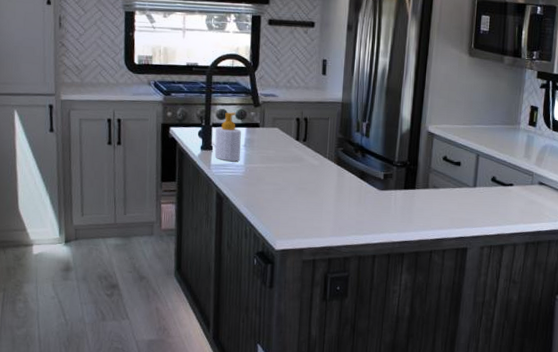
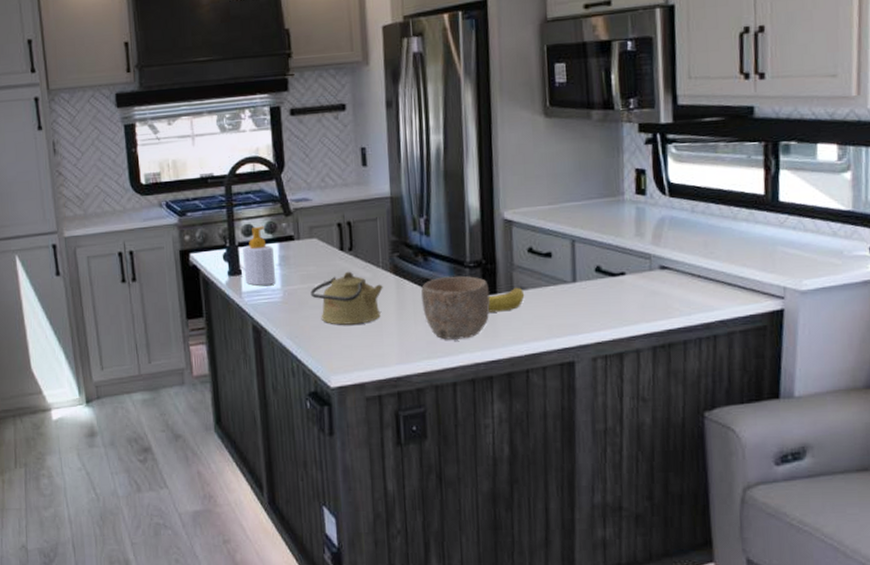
kettle: none [268,158,327,201] -> present [310,271,383,325]
bowl: none [356,171,410,222] -> present [421,275,490,340]
banana: none [406,186,436,204] -> present [487,287,525,312]

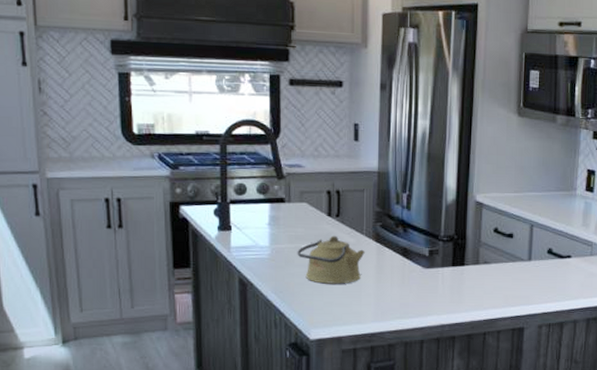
soap bottle: present [243,226,276,286] -> none [234,186,265,243]
bowl: present [421,275,490,340] -> none [399,247,458,303]
banana: present [487,287,525,312] -> none [455,261,488,282]

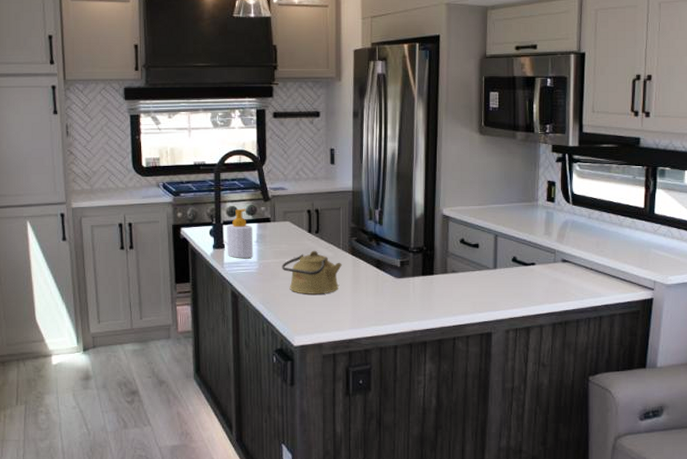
soap bottle: none [234,186,265,243] -> present [227,208,254,259]

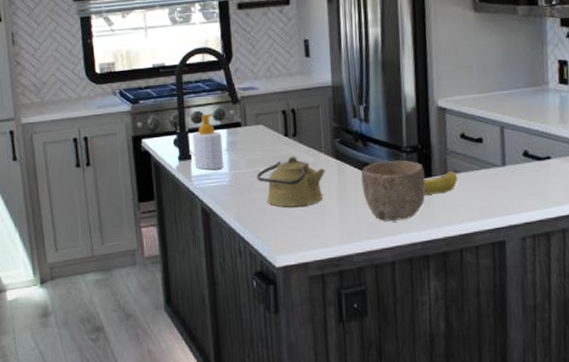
bowl: none [373,258,427,310] -> present [361,160,426,221]
banana: none [425,270,456,290] -> present [423,170,458,195]

